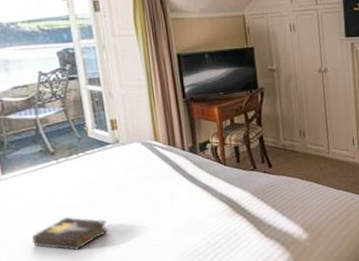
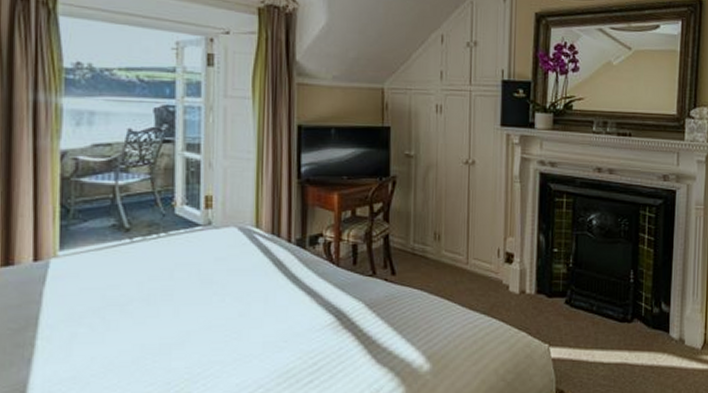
hardback book: present [31,216,110,250] -> none [81,311,182,356]

